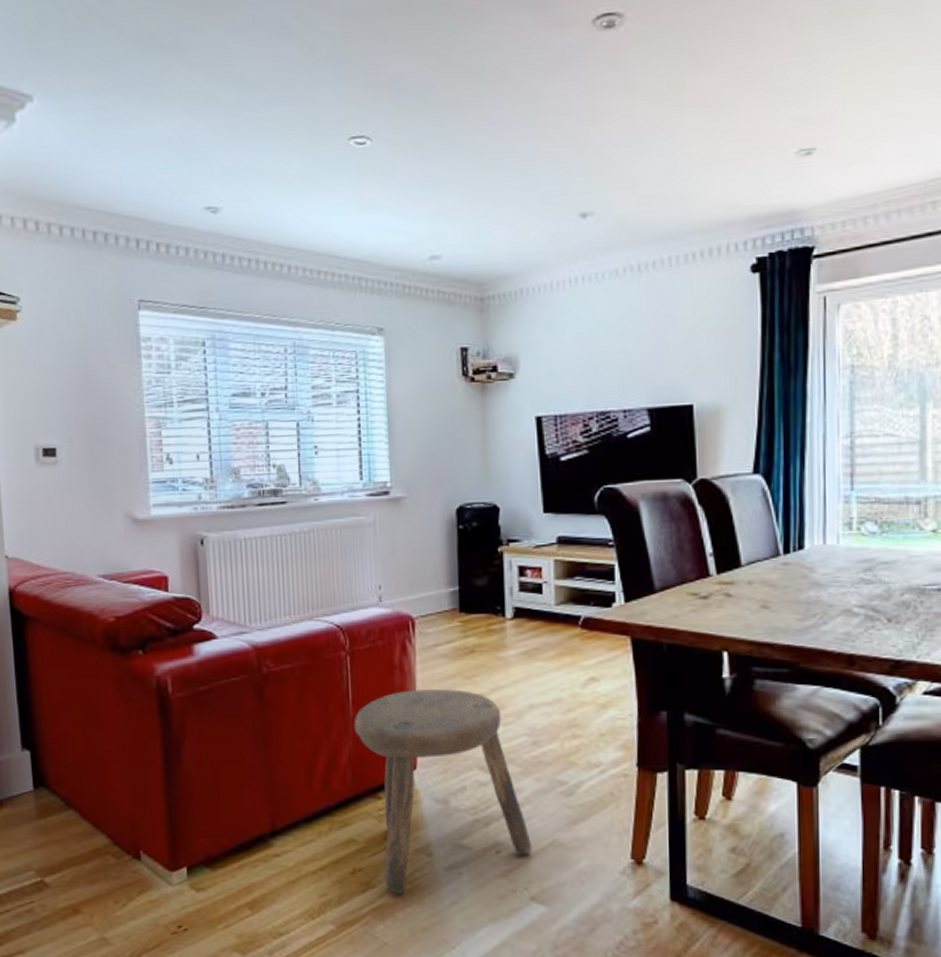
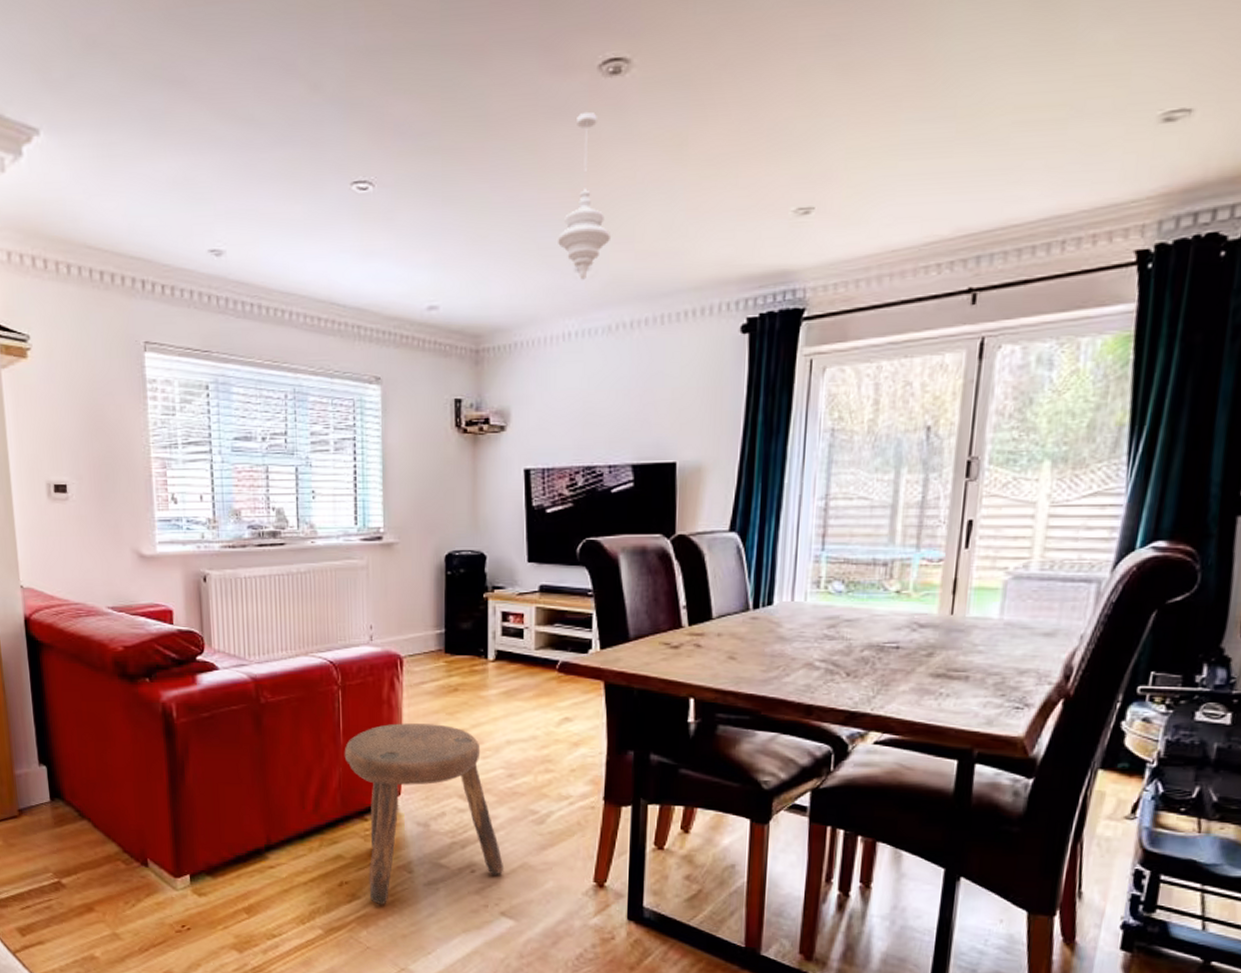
pendant light: none [558,63,614,225] -> present [557,111,612,280]

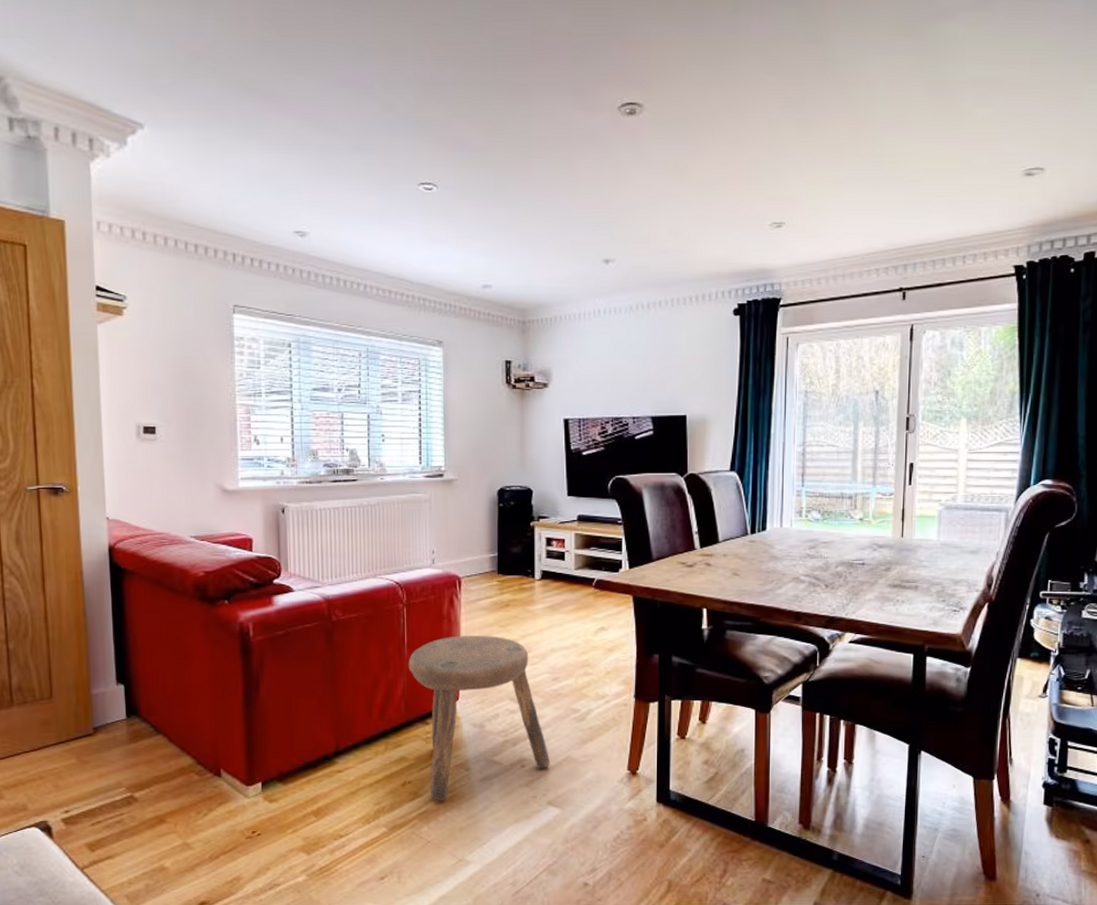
pendant light: present [557,111,612,280] -> none [588,141,631,269]

